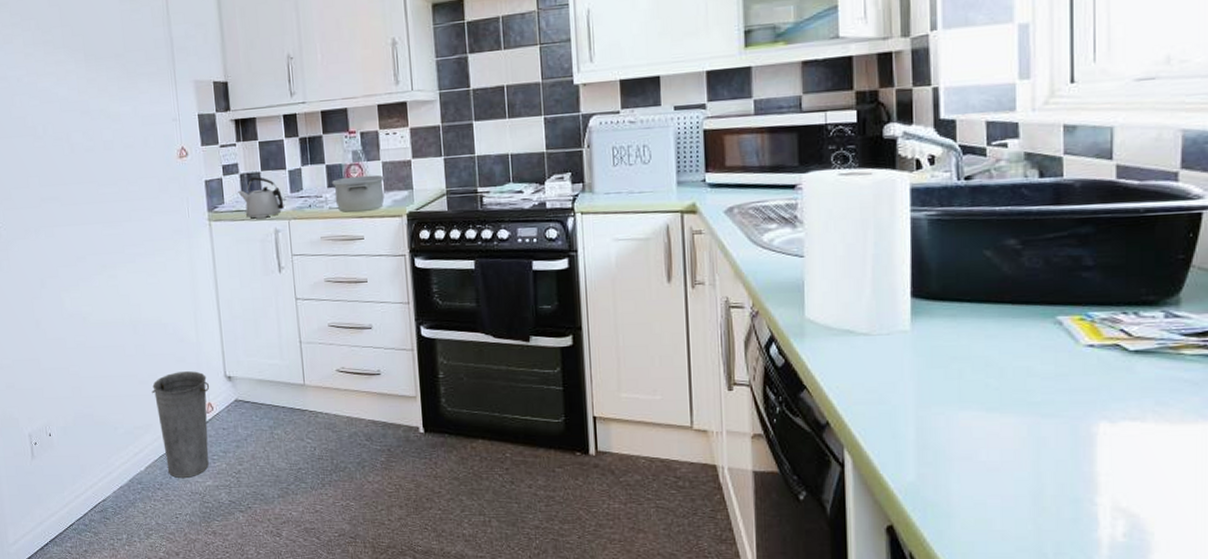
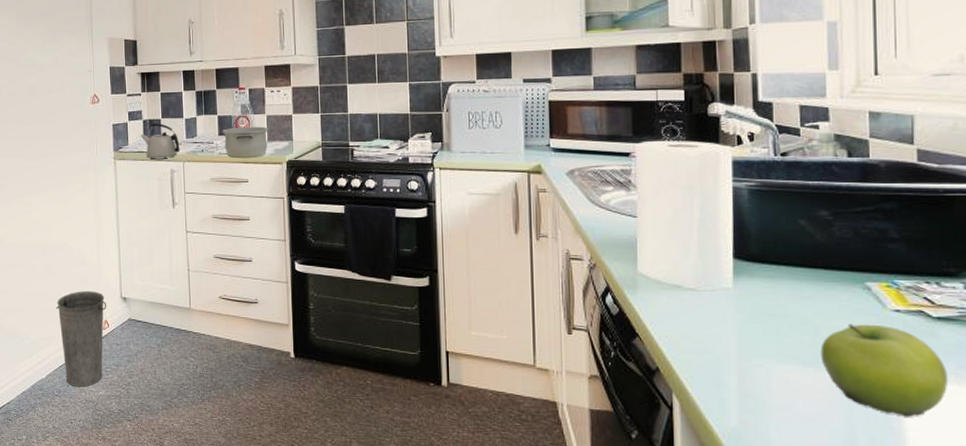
fruit: none [1006,362,1144,461] -> present [820,324,948,417]

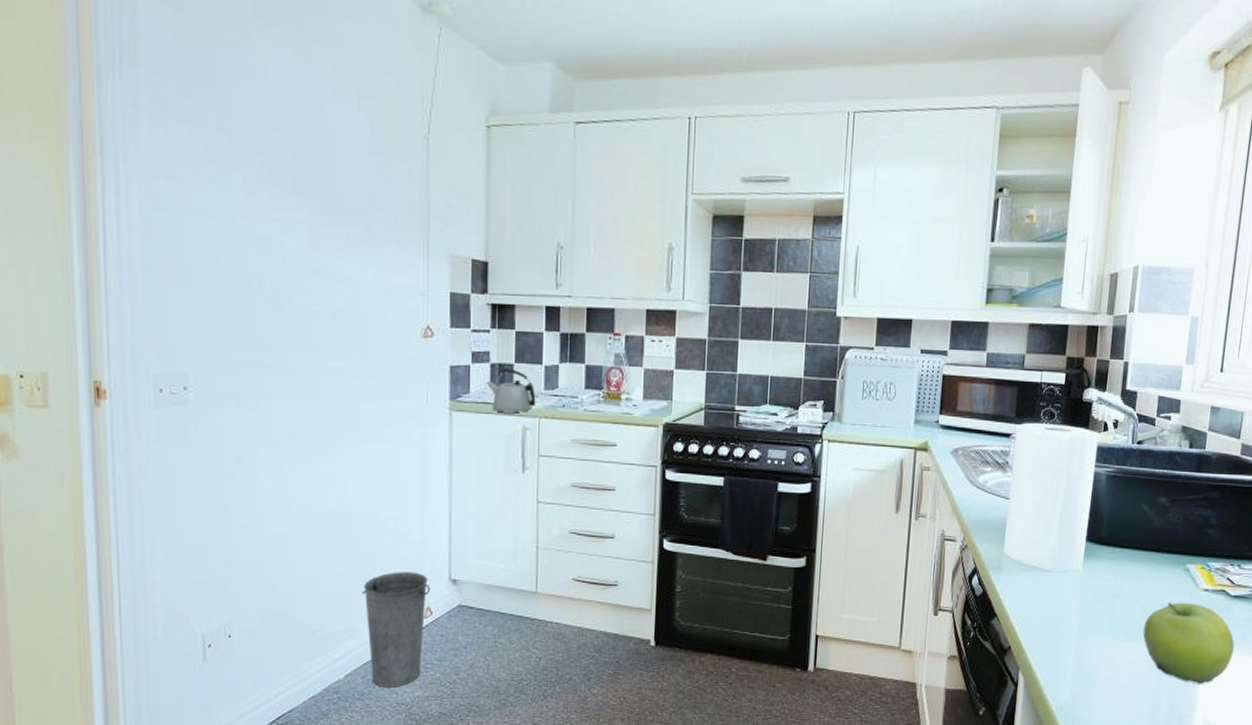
cooking pot: present [221,126,268,159] -> none [589,380,645,419]

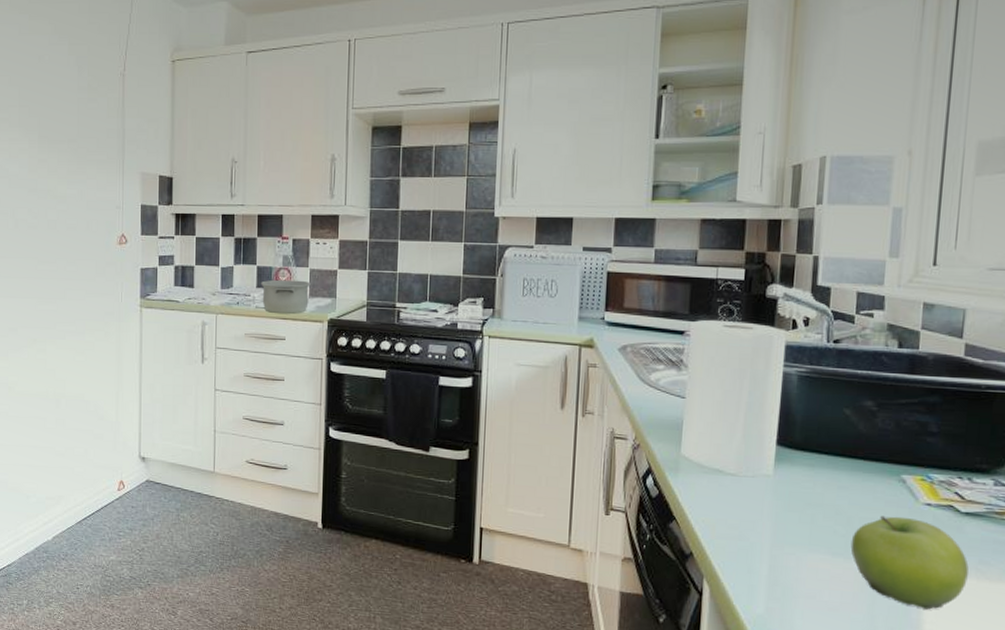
bucket: present [362,572,431,687] -> none [67,448,124,551]
kettle: present [486,367,536,413] -> none [171,269,214,310]
cooking pot: none [589,380,645,419] -> present [260,279,311,315]

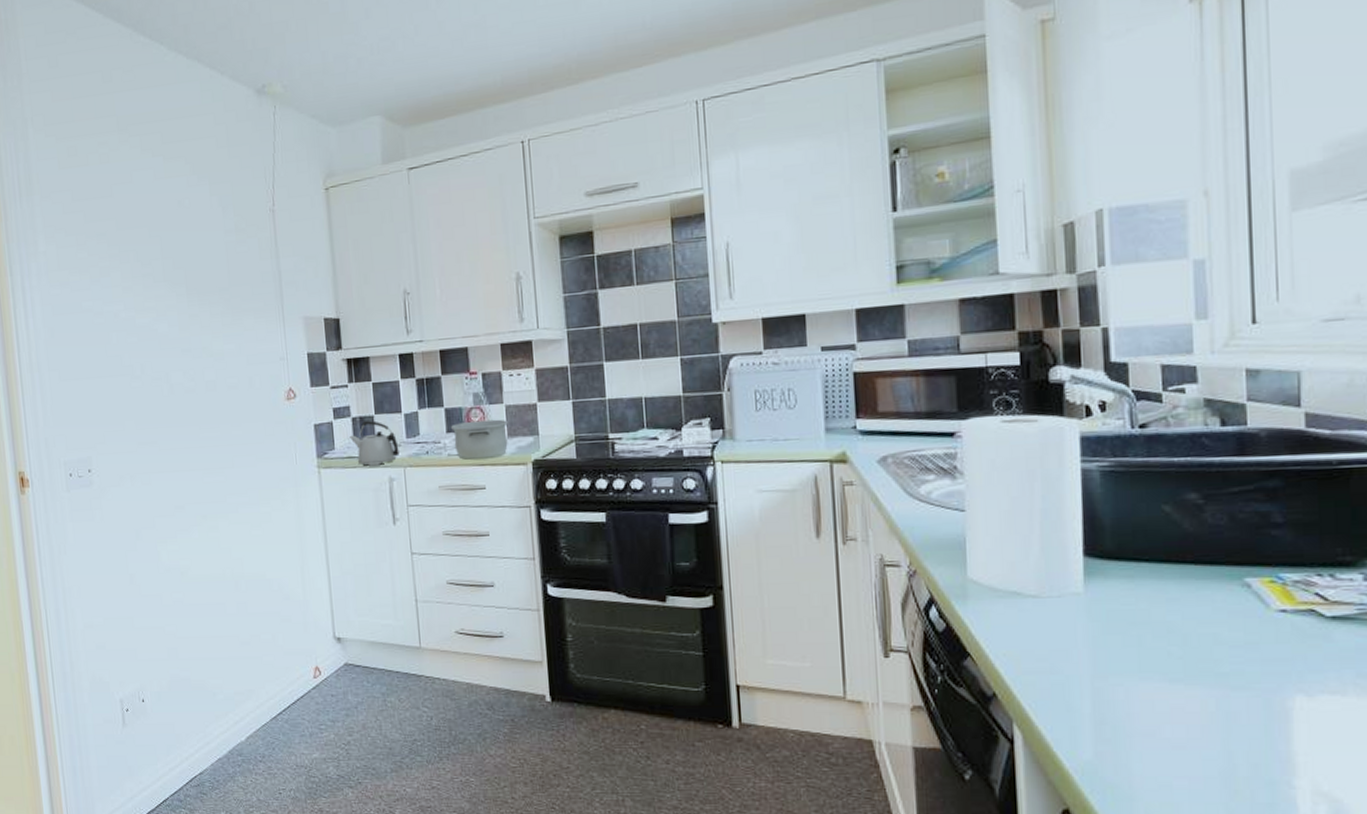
kettle: none [171,269,214,310] -> present [349,420,400,466]
fruit: present [850,515,969,610] -> none [1191,628,1345,738]

